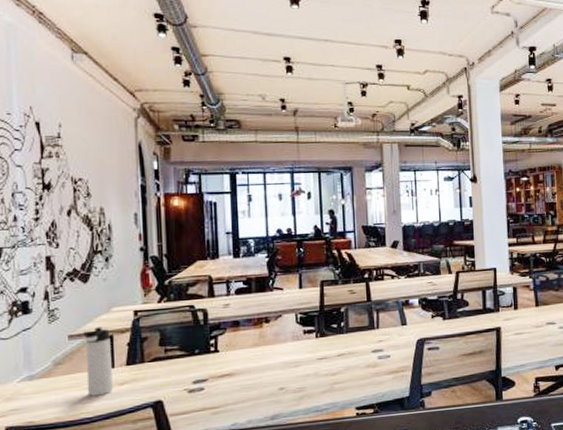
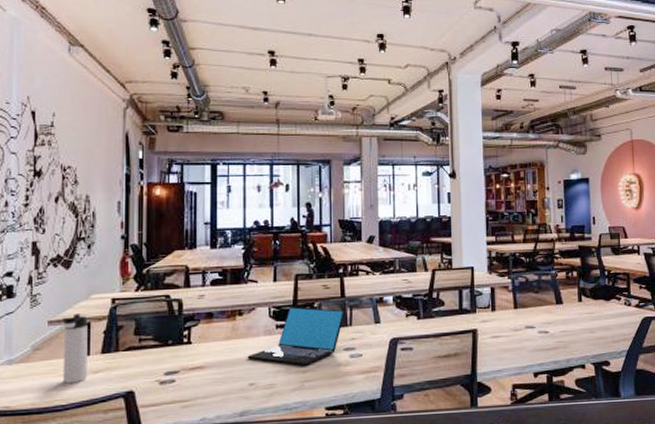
laptop: none [276,312,373,369] -> present [247,306,346,366]

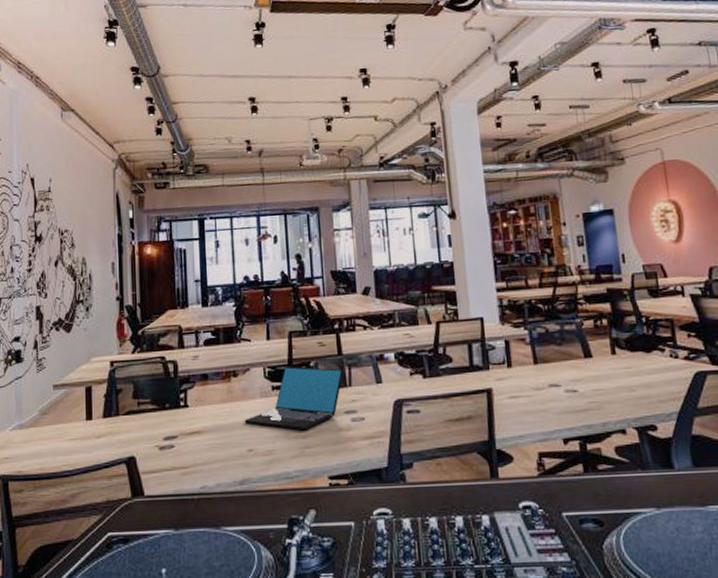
thermos bottle: present [62,313,89,384] -> none [66,377,92,448]

